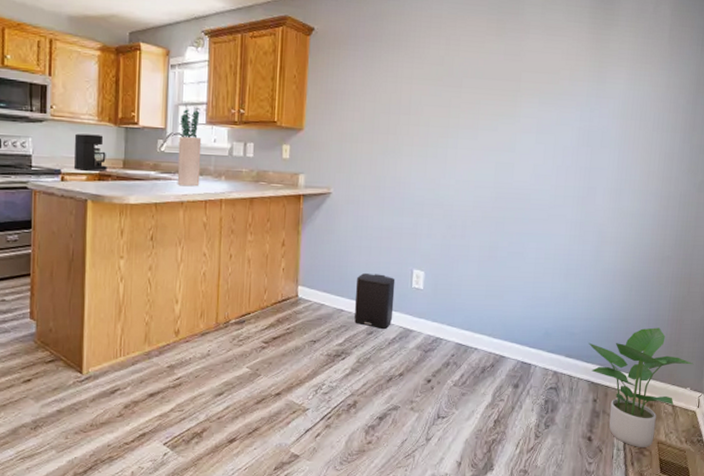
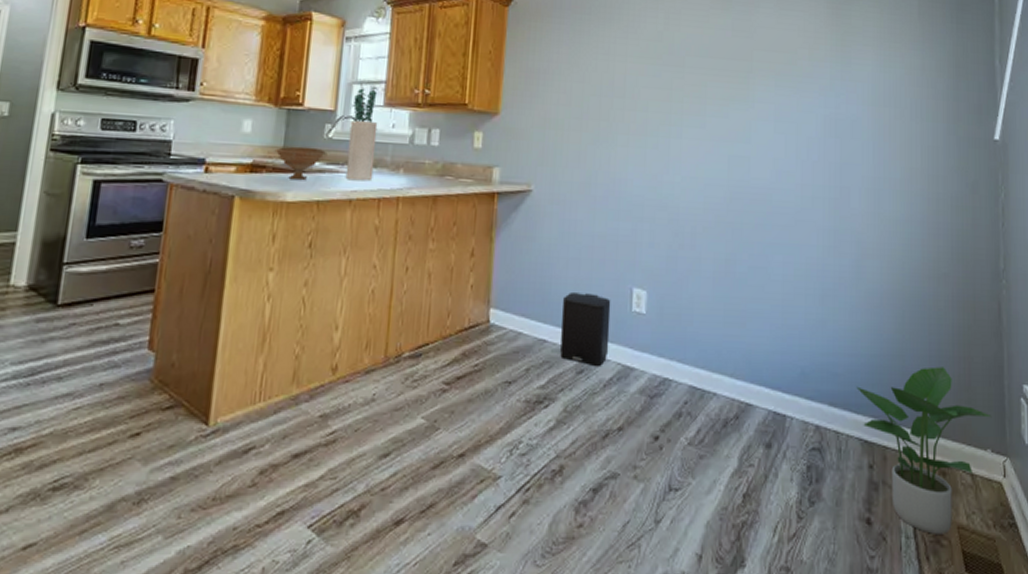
coffee maker: present [73,133,107,172] -> none [221,115,262,162]
bowl: none [117,159,160,187] -> present [274,146,326,181]

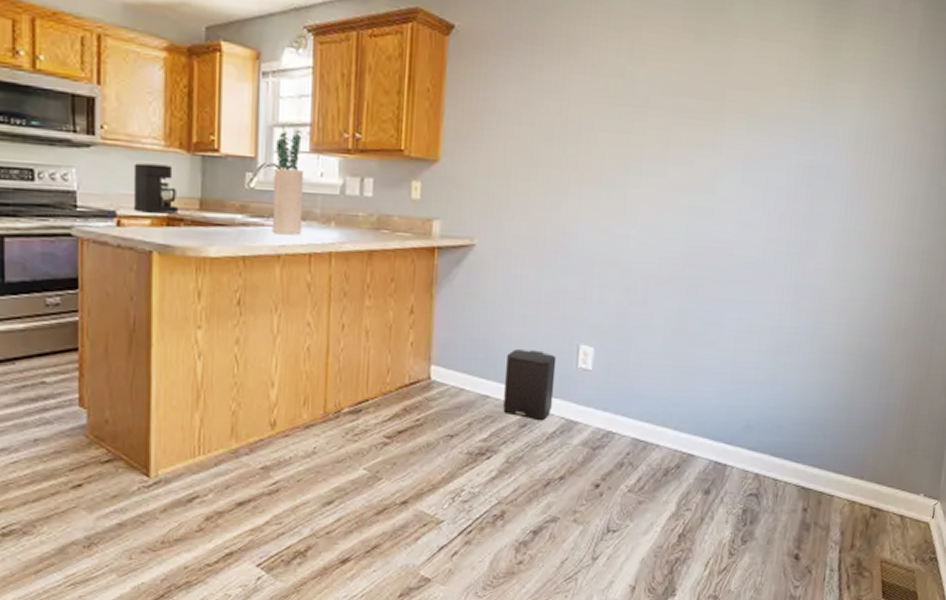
coffee maker: none [221,115,262,162] -> present [133,163,178,214]
bowl: present [274,146,326,181] -> none [191,197,249,235]
potted plant: present [856,367,992,534] -> none [799,419,930,567]

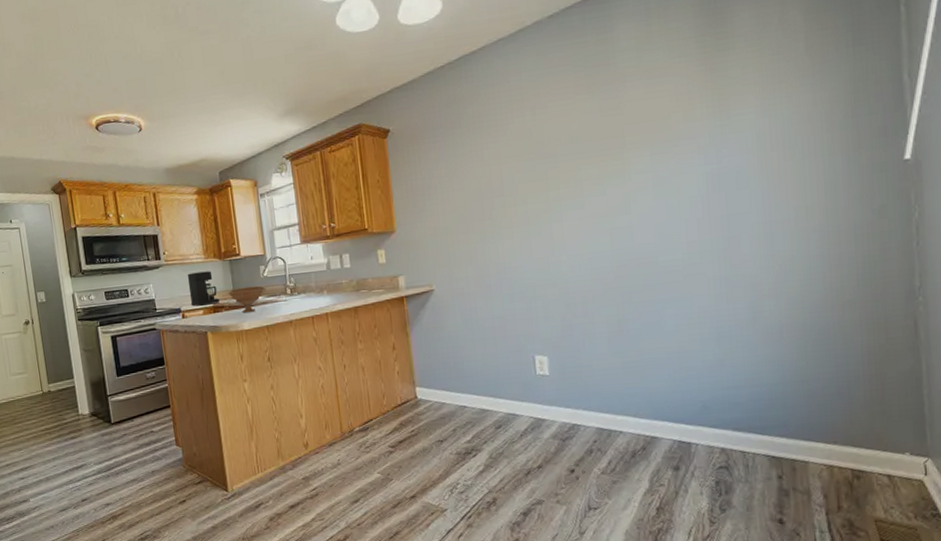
bowl: none [191,197,249,235] -> present [227,286,265,314]
vase: present [271,126,304,236] -> none [277,228,305,307]
pedal bin: present [503,349,555,420] -> none [475,365,520,421]

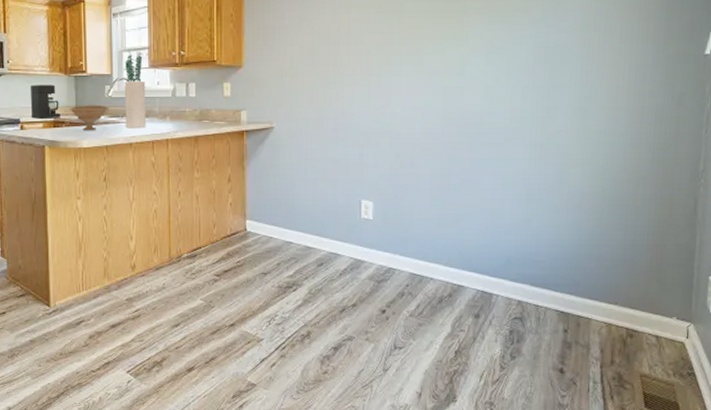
vase: none [277,228,305,307] -> present [124,51,146,129]

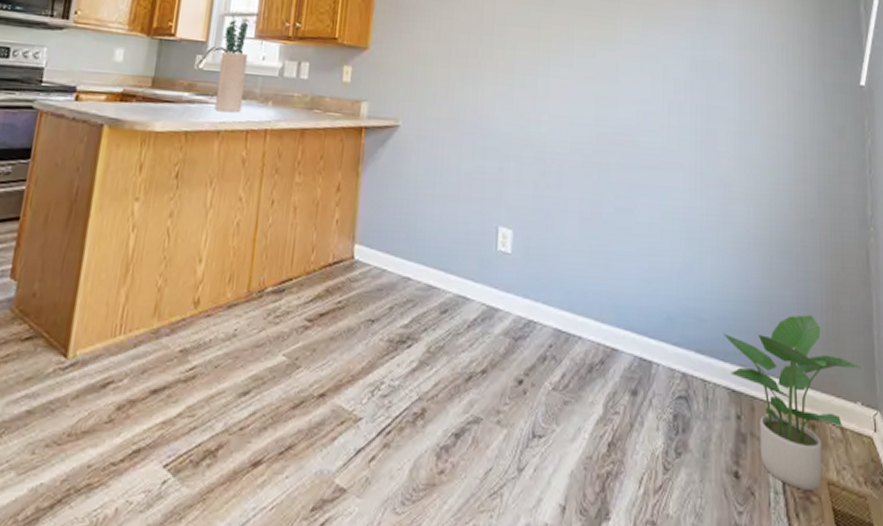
coffee maker: present [30,85,61,119] -> none [91,44,133,91]
bowl: present [69,105,108,131] -> none [145,76,196,111]
potted plant: none [555,253,680,380] -> present [723,315,862,490]

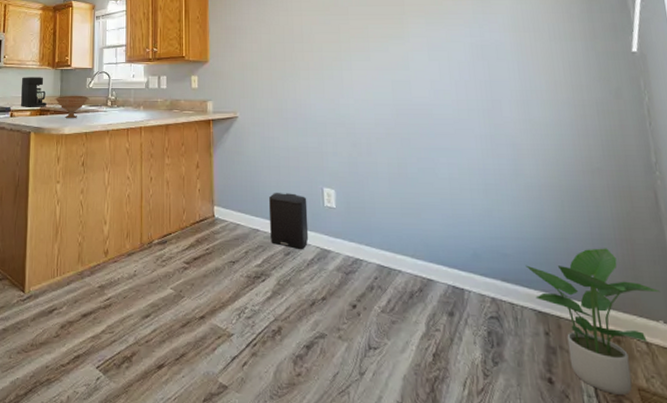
coffee maker: none [91,44,133,91] -> present [20,77,46,107]
bowl: none [145,76,196,111] -> present [54,95,89,119]
vase: present [214,15,250,113] -> none [103,48,123,117]
pedal bin: none [424,230,475,306] -> present [269,193,308,249]

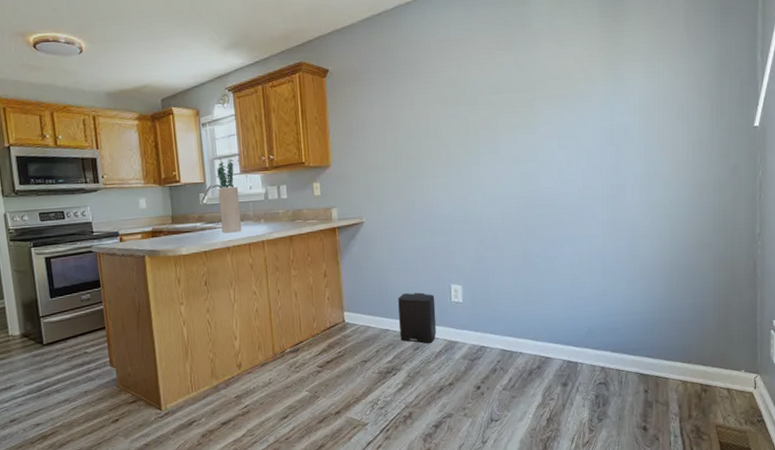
coffee maker: present [20,77,46,107] -> none [126,196,158,231]
bowl: present [54,95,89,119] -> none [166,212,204,239]
vase: none [103,48,123,117] -> present [217,158,242,233]
potted plant: present [525,248,661,395] -> none [633,314,746,433]

